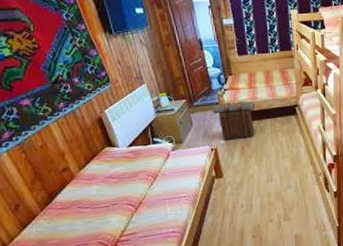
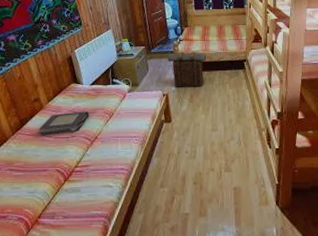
book: none [72,176,131,207] -> present [38,111,90,135]

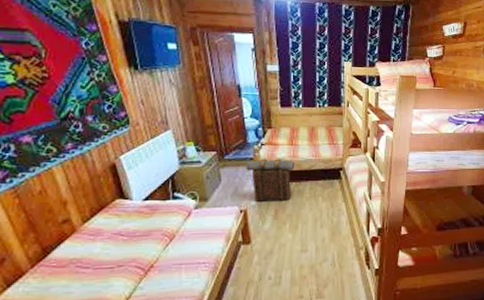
book: present [38,111,90,135] -> none [70,234,142,266]

